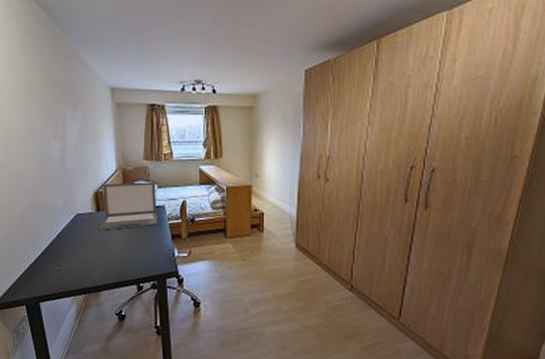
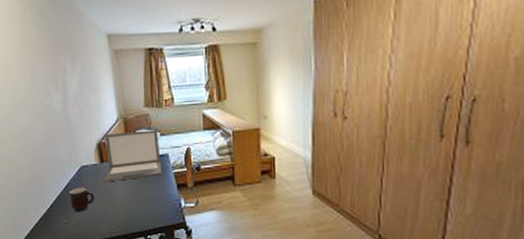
mug: none [63,234,89,259] -> present [69,186,95,212]

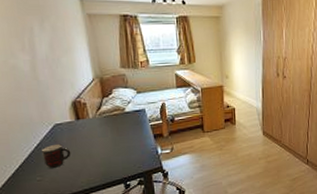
laptop: present [102,130,162,182] -> none [79,88,139,138]

